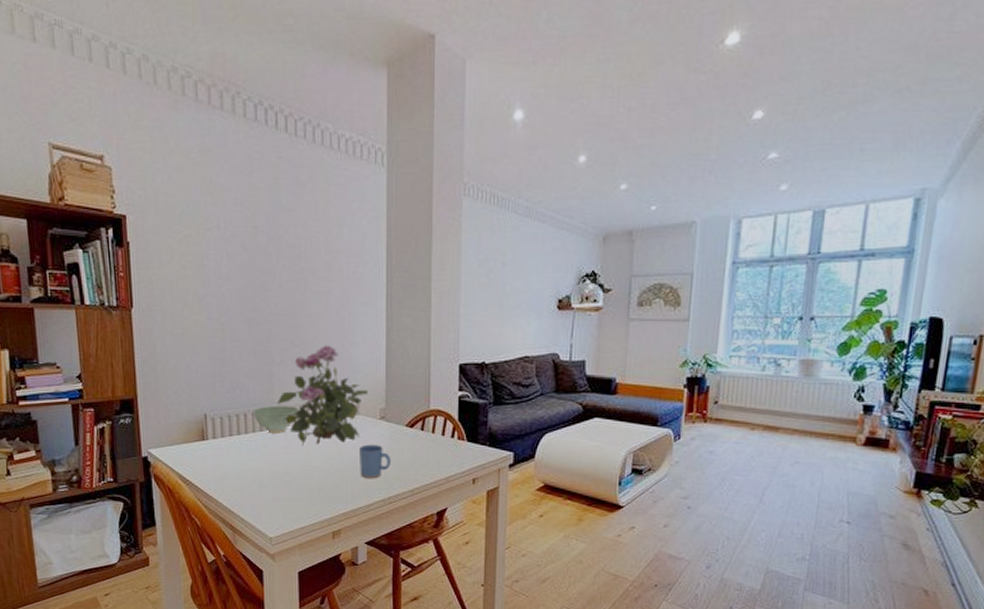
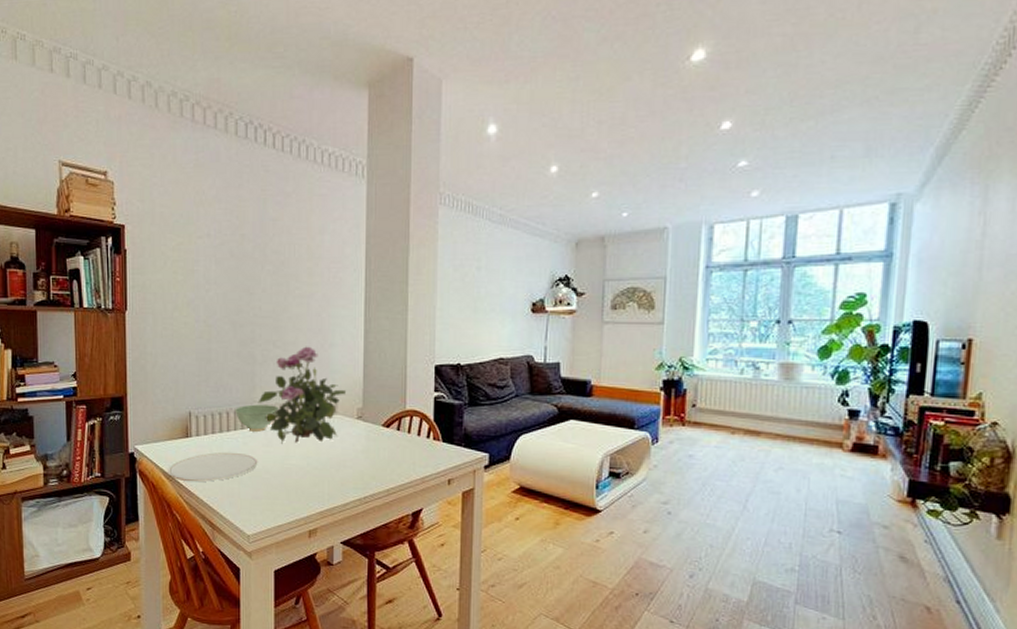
plate: none [184,454,278,485] -> present [167,451,258,482]
mug: present [359,444,391,479] -> none [337,443,367,478]

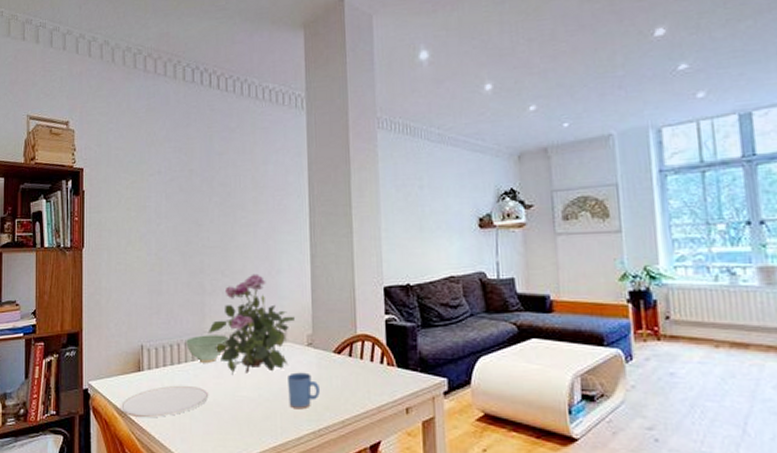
mug: none [337,443,367,478] -> present [288,372,320,410]

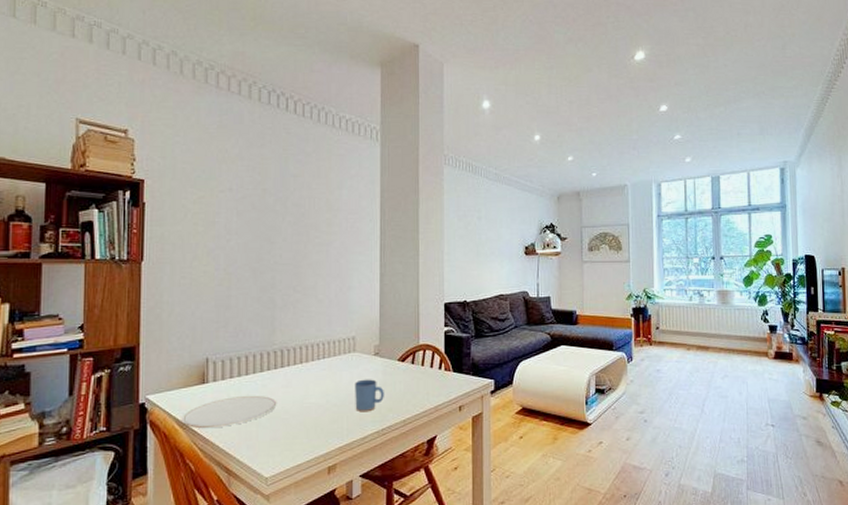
bowl: present [185,335,228,363] -> none [253,347,298,373]
flower bouquet: present [208,273,295,375] -> none [277,290,363,384]

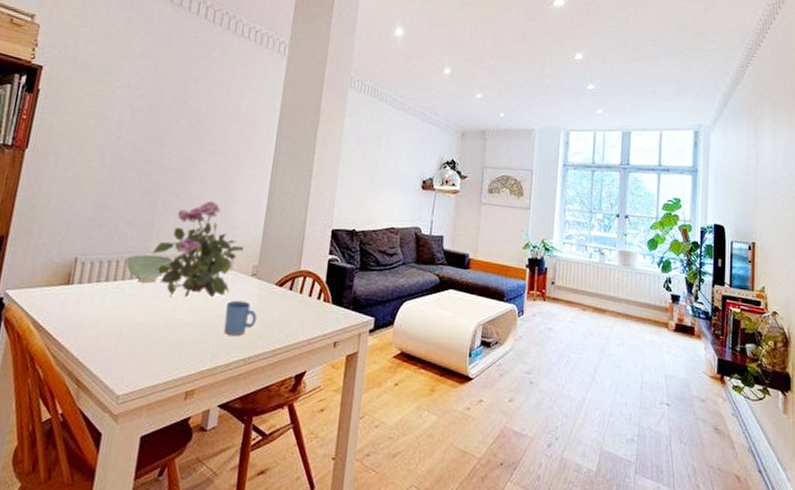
plate: present [181,395,277,428] -> none [38,302,142,334]
bowl: none [253,347,298,373] -> present [125,254,173,283]
flower bouquet: none [277,290,363,384] -> present [152,201,244,298]

